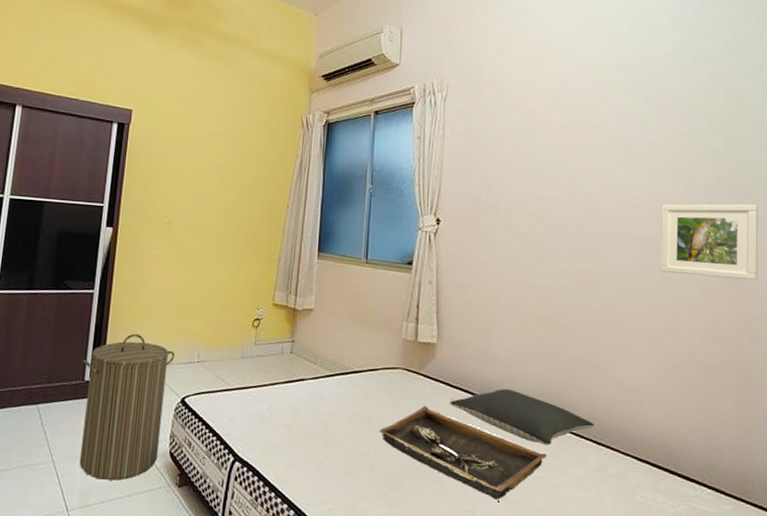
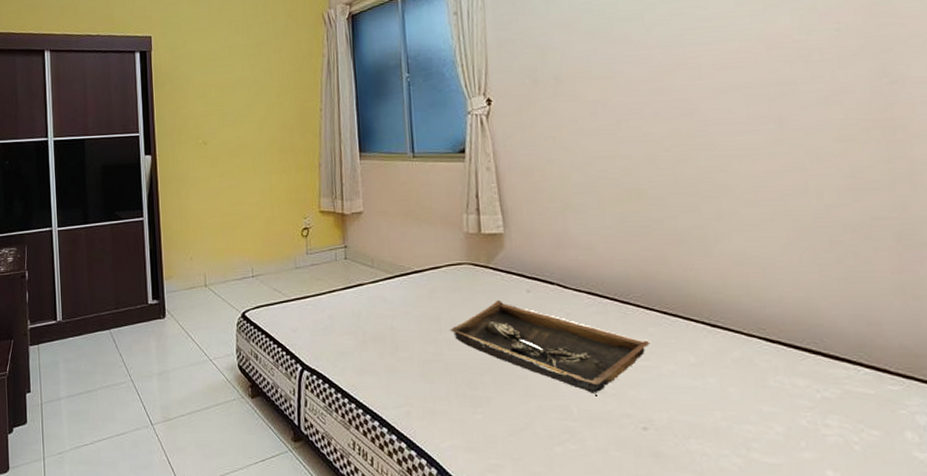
laundry hamper: present [79,333,175,481] -> none [143,255,230,395]
pillow: present [449,389,595,446] -> none [525,275,707,332]
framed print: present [660,204,759,281] -> none [769,22,915,122]

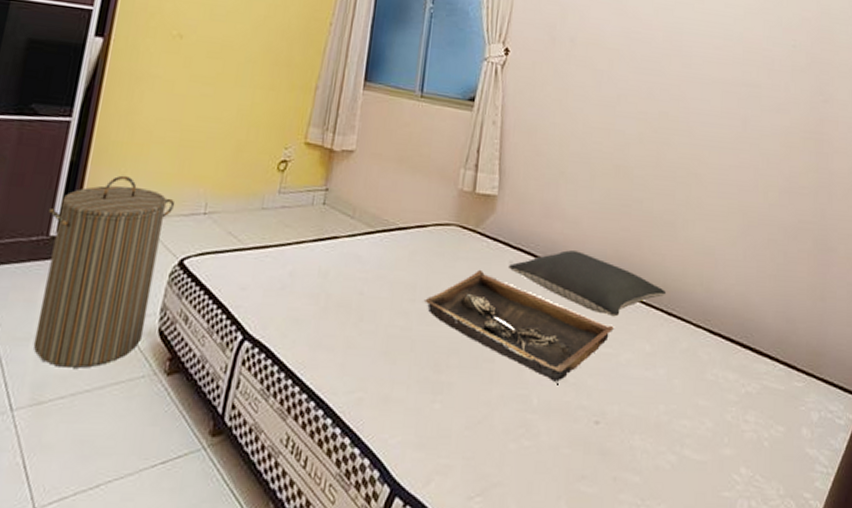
laundry hamper: none [143,255,230,395] -> present [33,175,175,368]
pillow: none [525,275,707,332] -> present [507,250,667,317]

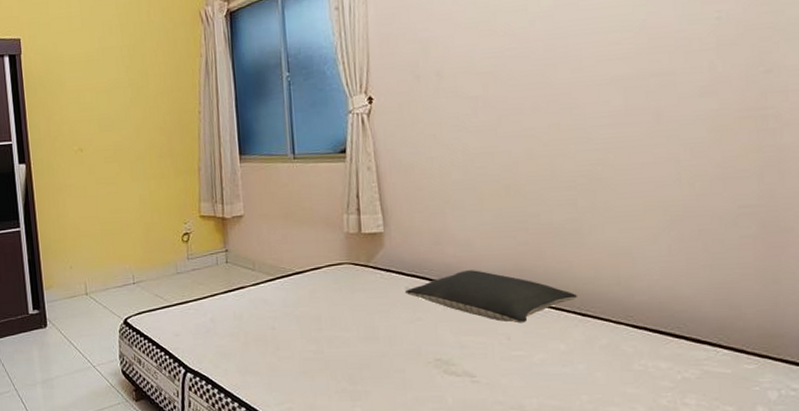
laundry hamper: present [33,175,175,368] -> none [23,264,112,401]
tray: present [423,269,614,384] -> none [329,297,523,385]

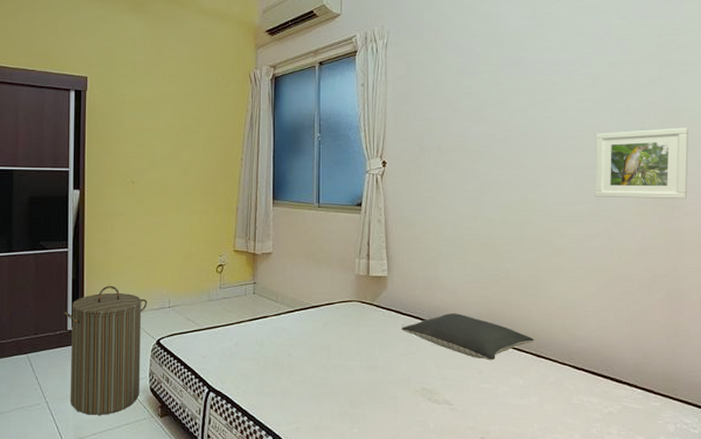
laundry hamper: none [23,264,112,401] -> present [63,285,148,415]
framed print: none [651,9,788,114] -> present [595,127,689,200]

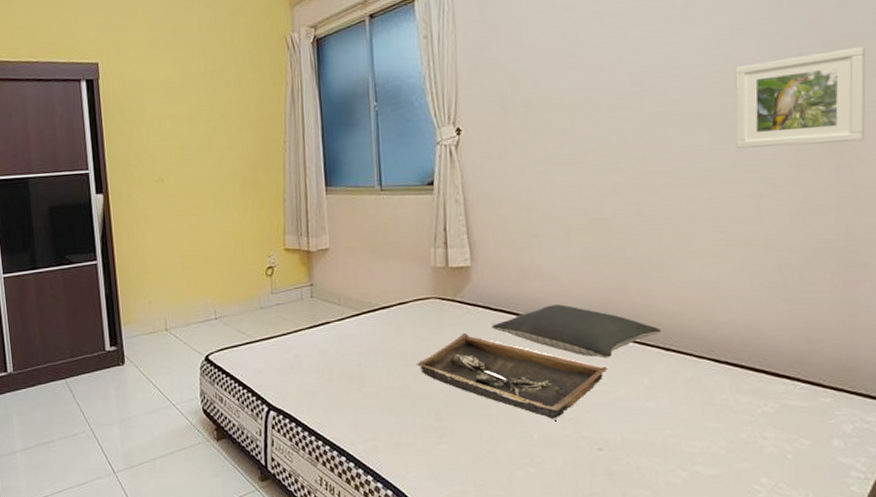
laundry hamper: present [63,285,148,415] -> none [99,298,192,442]
tray: none [337,332,491,412] -> present [415,332,608,420]

